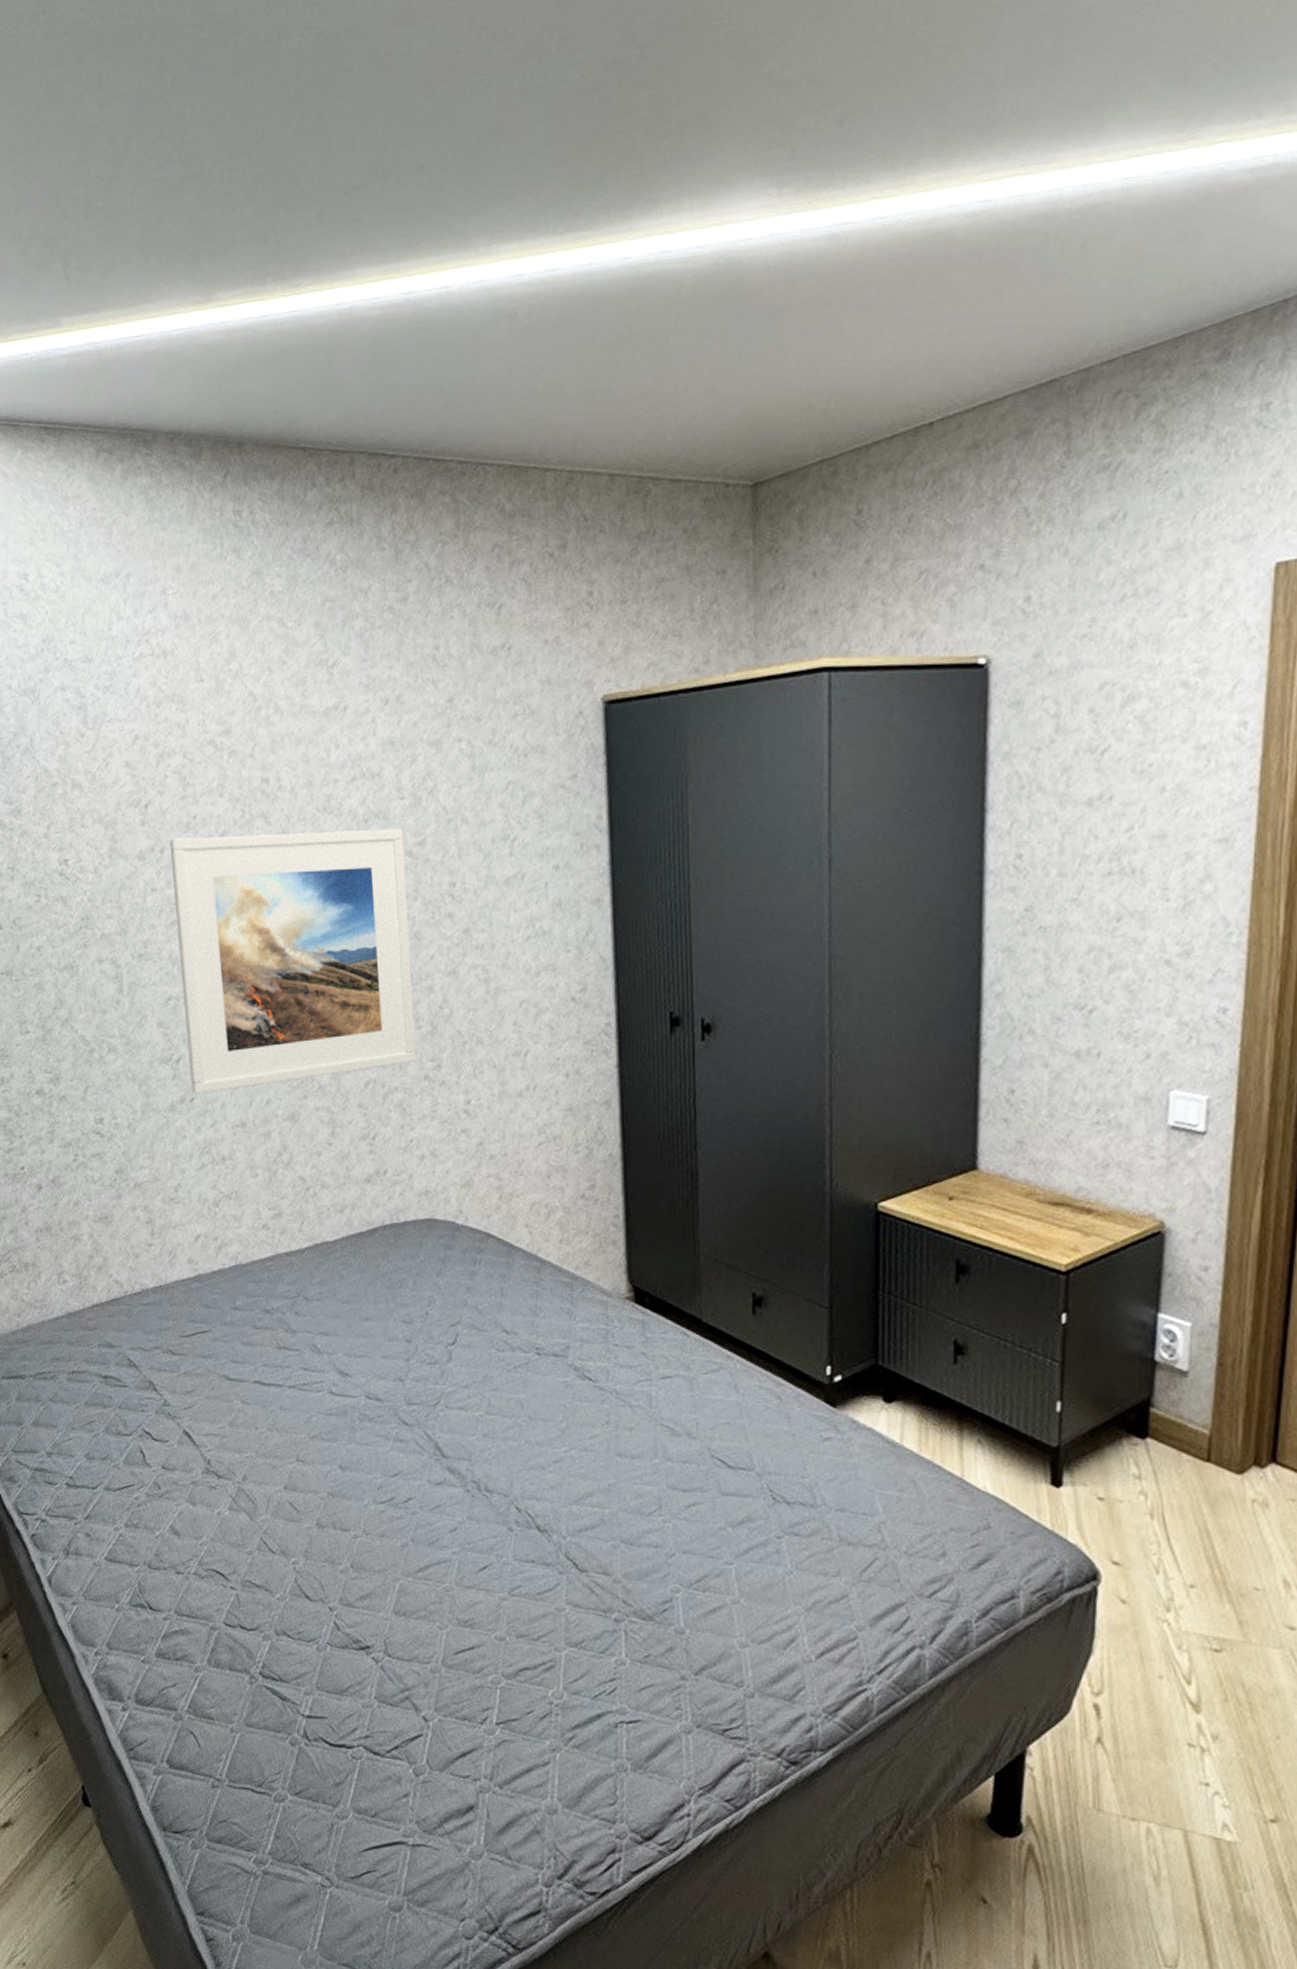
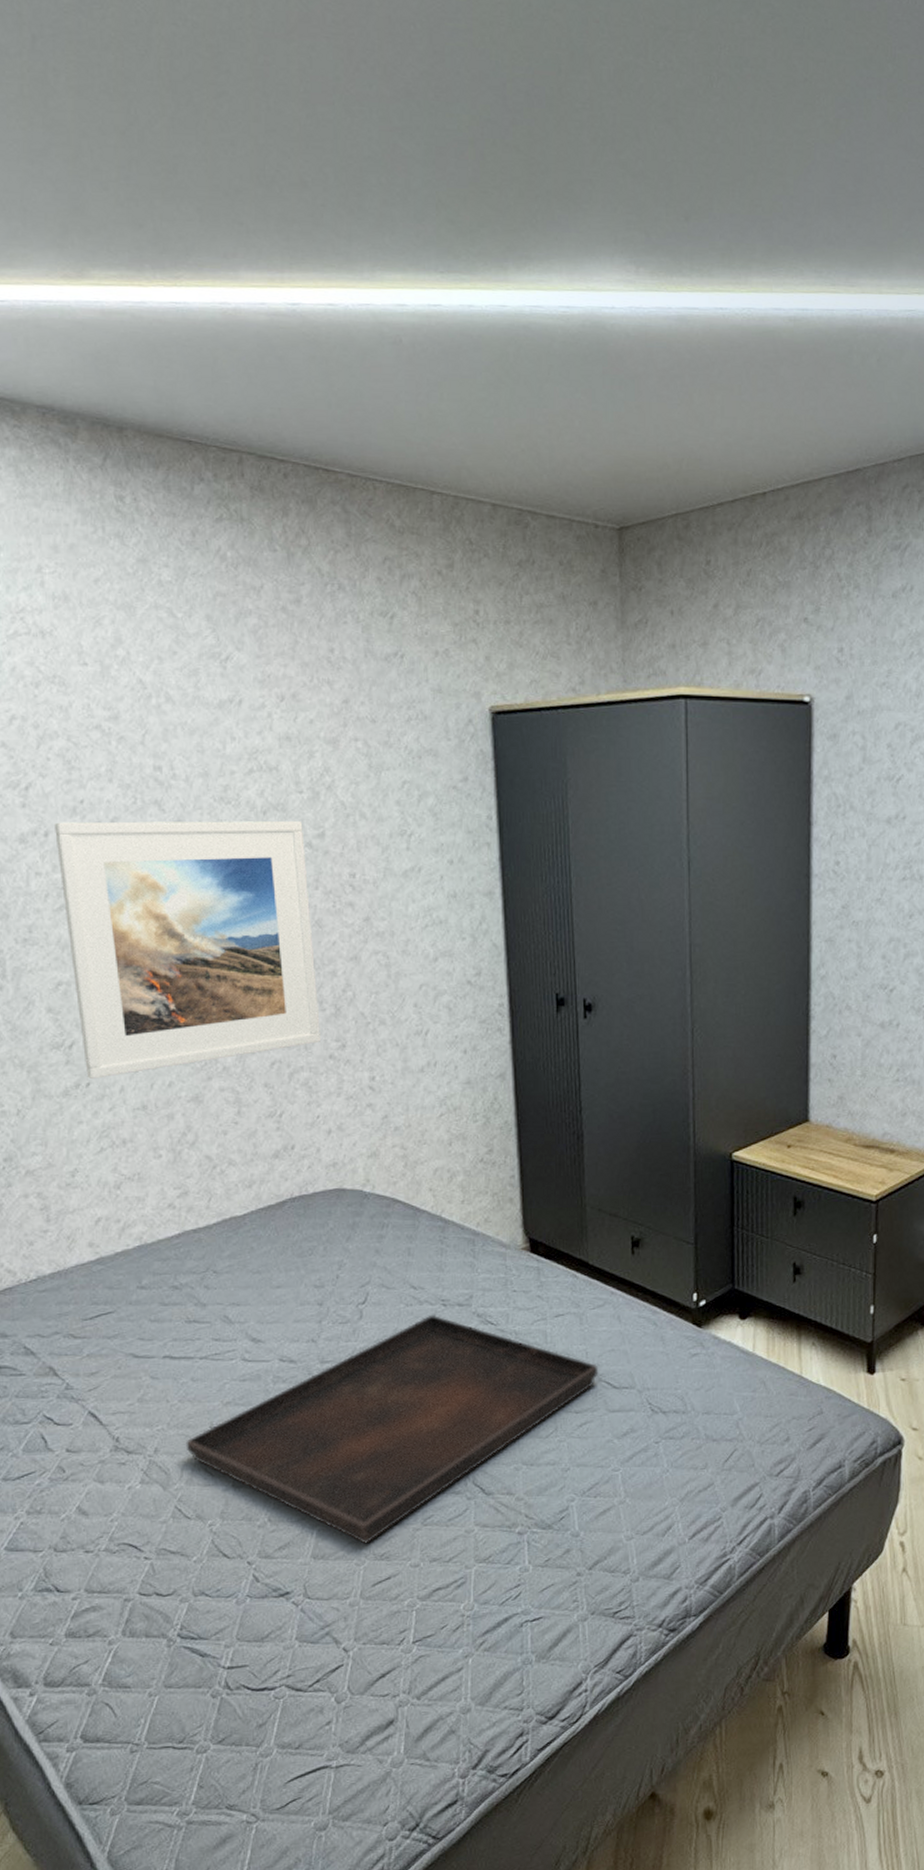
serving tray: none [272,1363,711,1607] -> present [185,1314,599,1544]

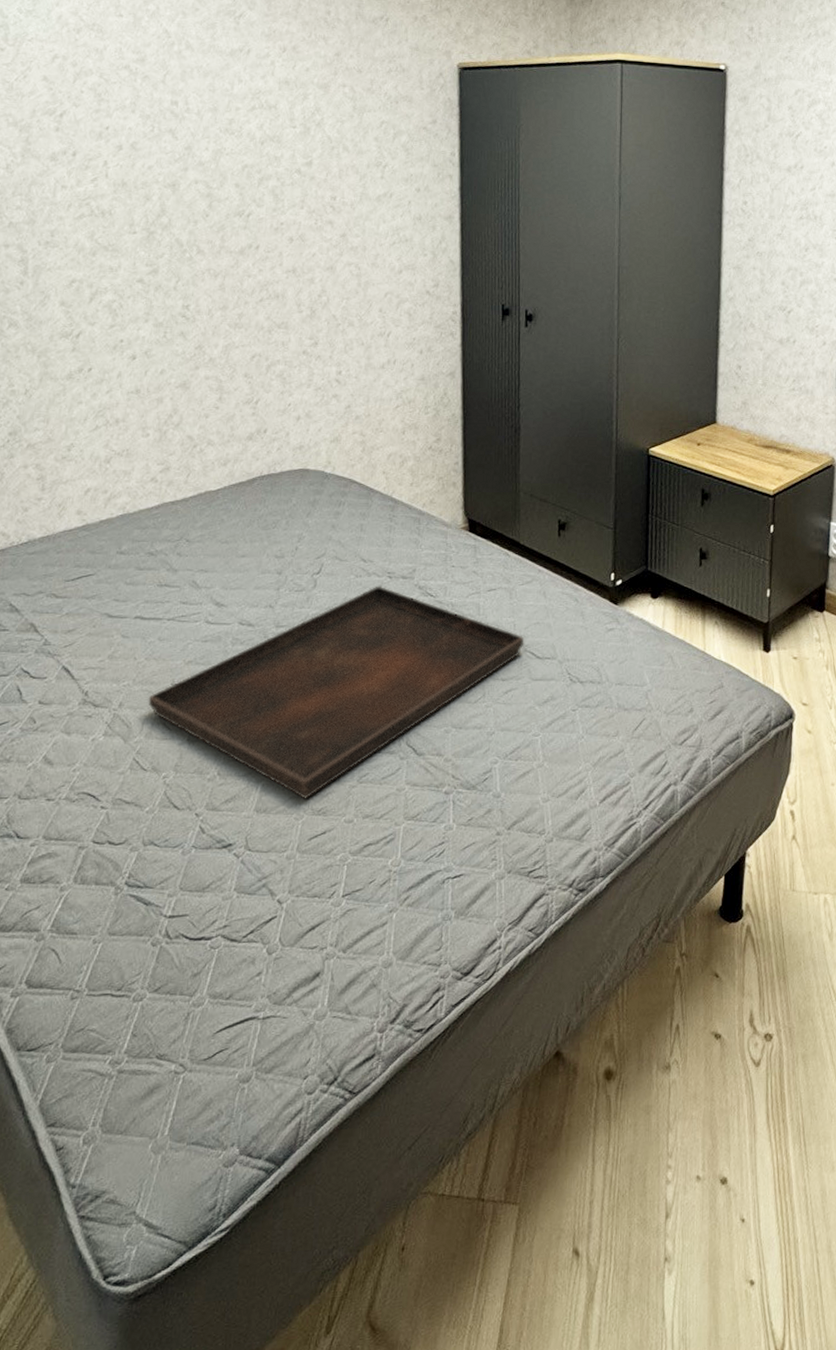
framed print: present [53,820,322,1080] -> none [81,144,297,366]

